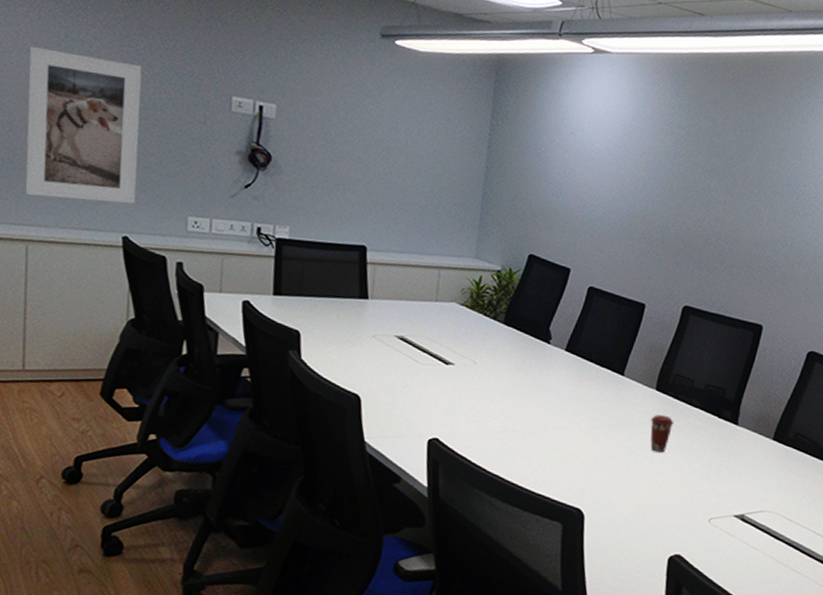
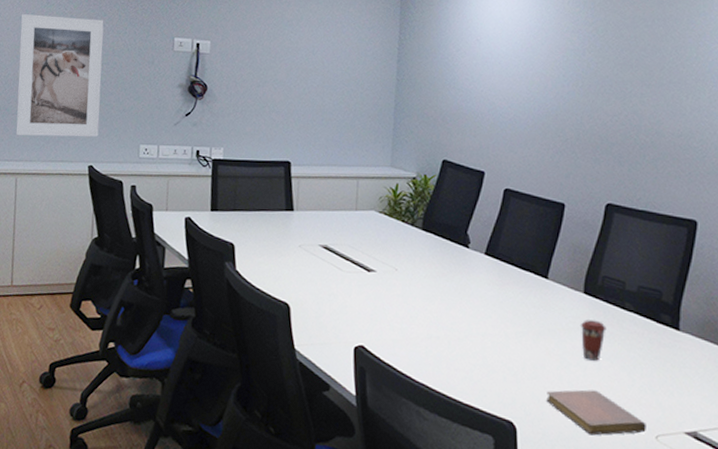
notebook: none [614,479,701,520] -> present [546,389,646,436]

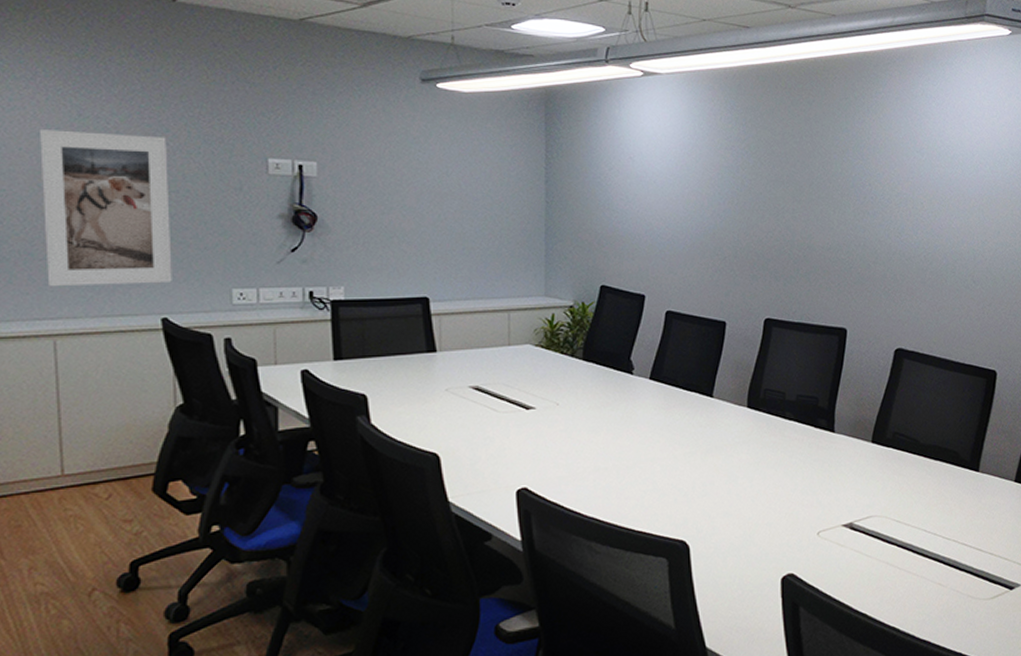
notebook: present [546,389,646,436] -> none [716,498,809,542]
coffee cup: present [580,320,606,361] -> none [745,432,770,471]

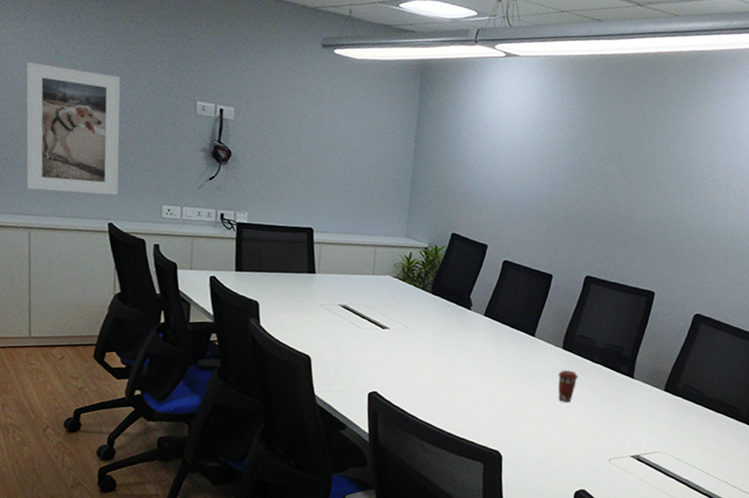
coffee cup: none [745,432,770,471] -> present [557,370,578,402]

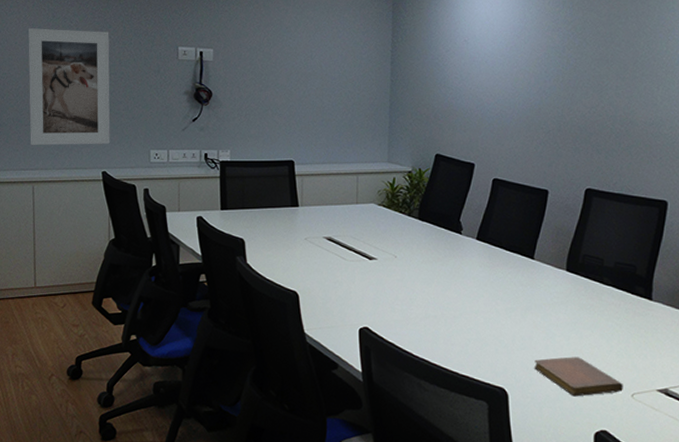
notebook: none [527,425,603,460] -> present [534,357,623,397]
coffee cup: present [557,370,578,402] -> none [563,294,587,331]

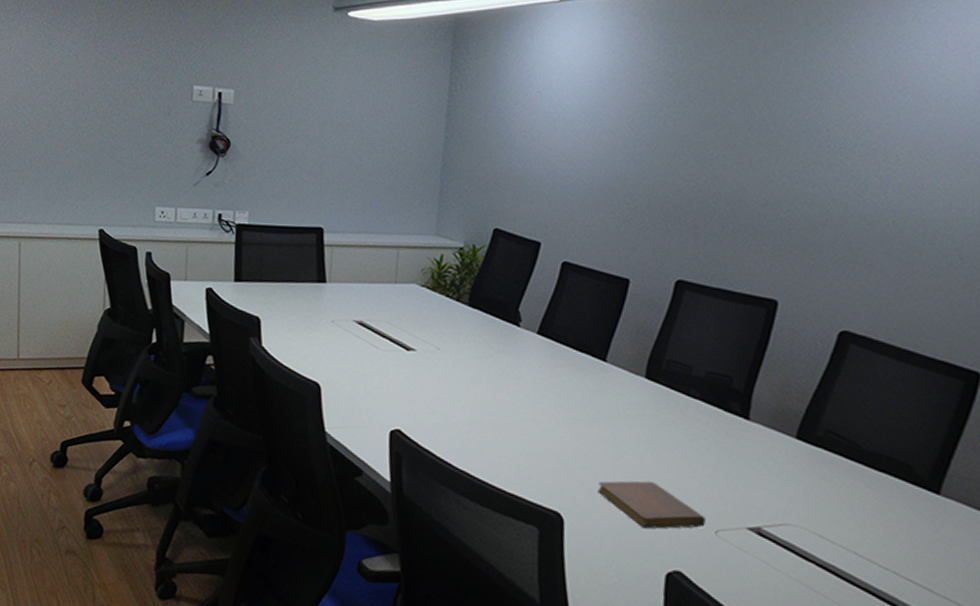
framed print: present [28,28,110,145] -> none [18,57,114,198]

